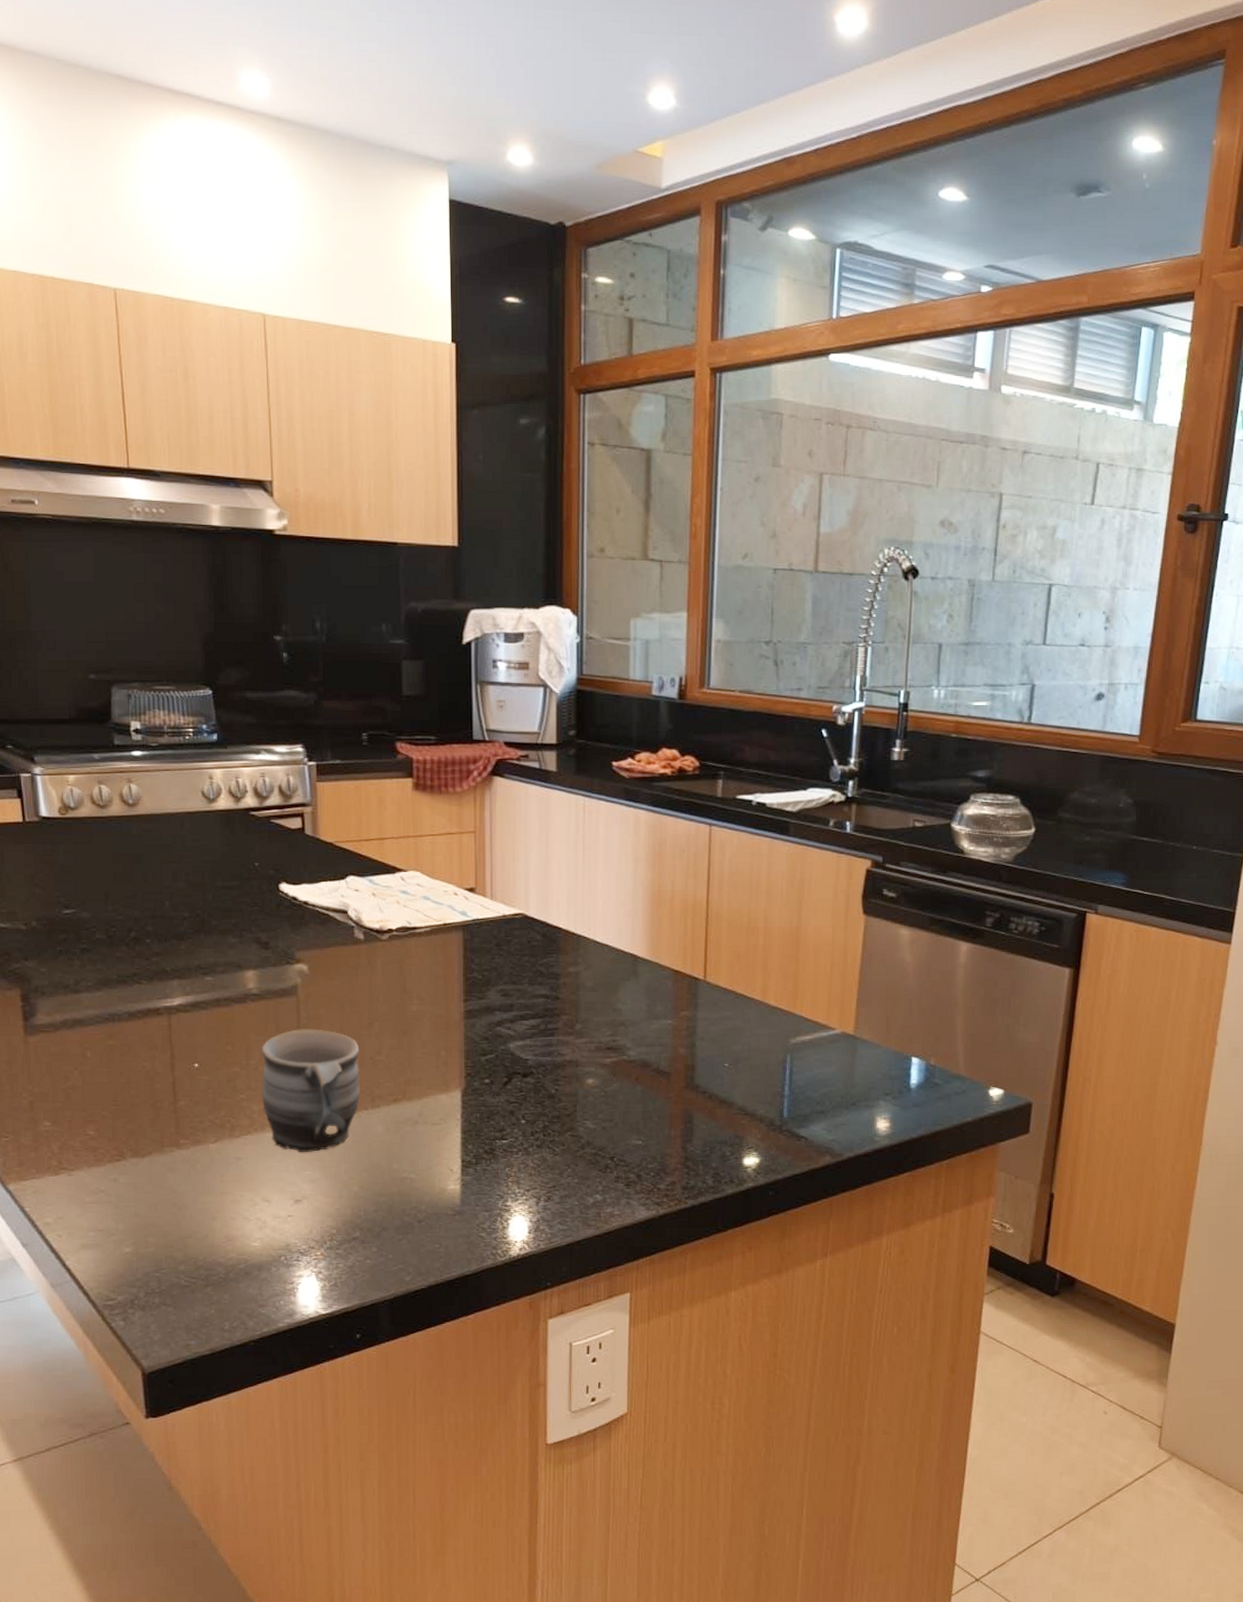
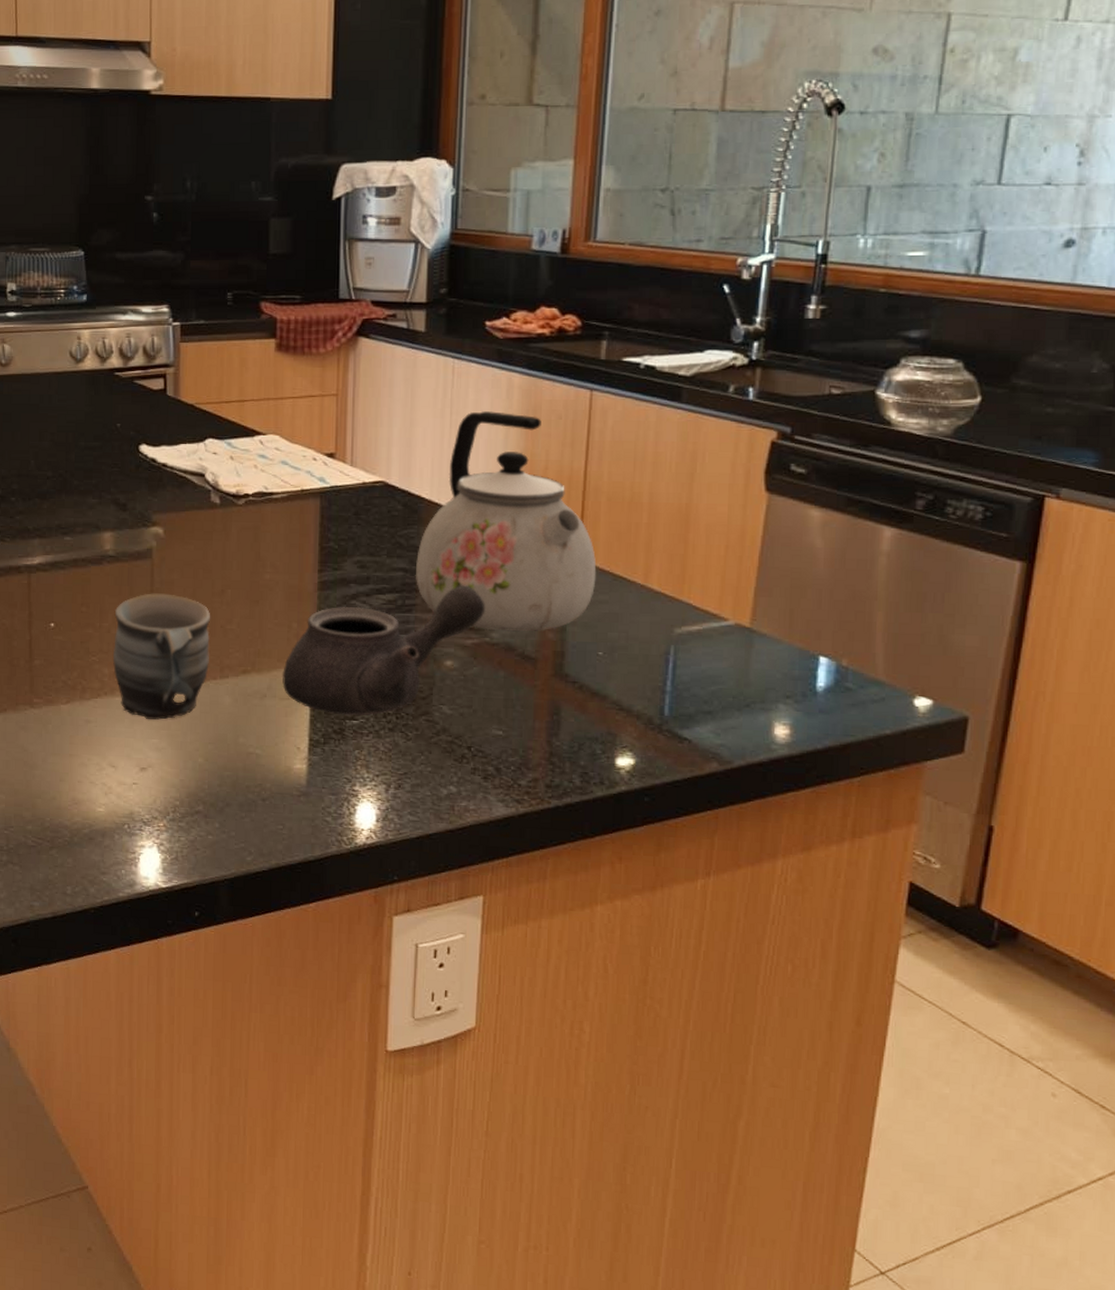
teapot: none [432,1008,622,1136] -> present [281,585,485,716]
kettle: none [556,846,721,1049] -> present [415,411,597,632]

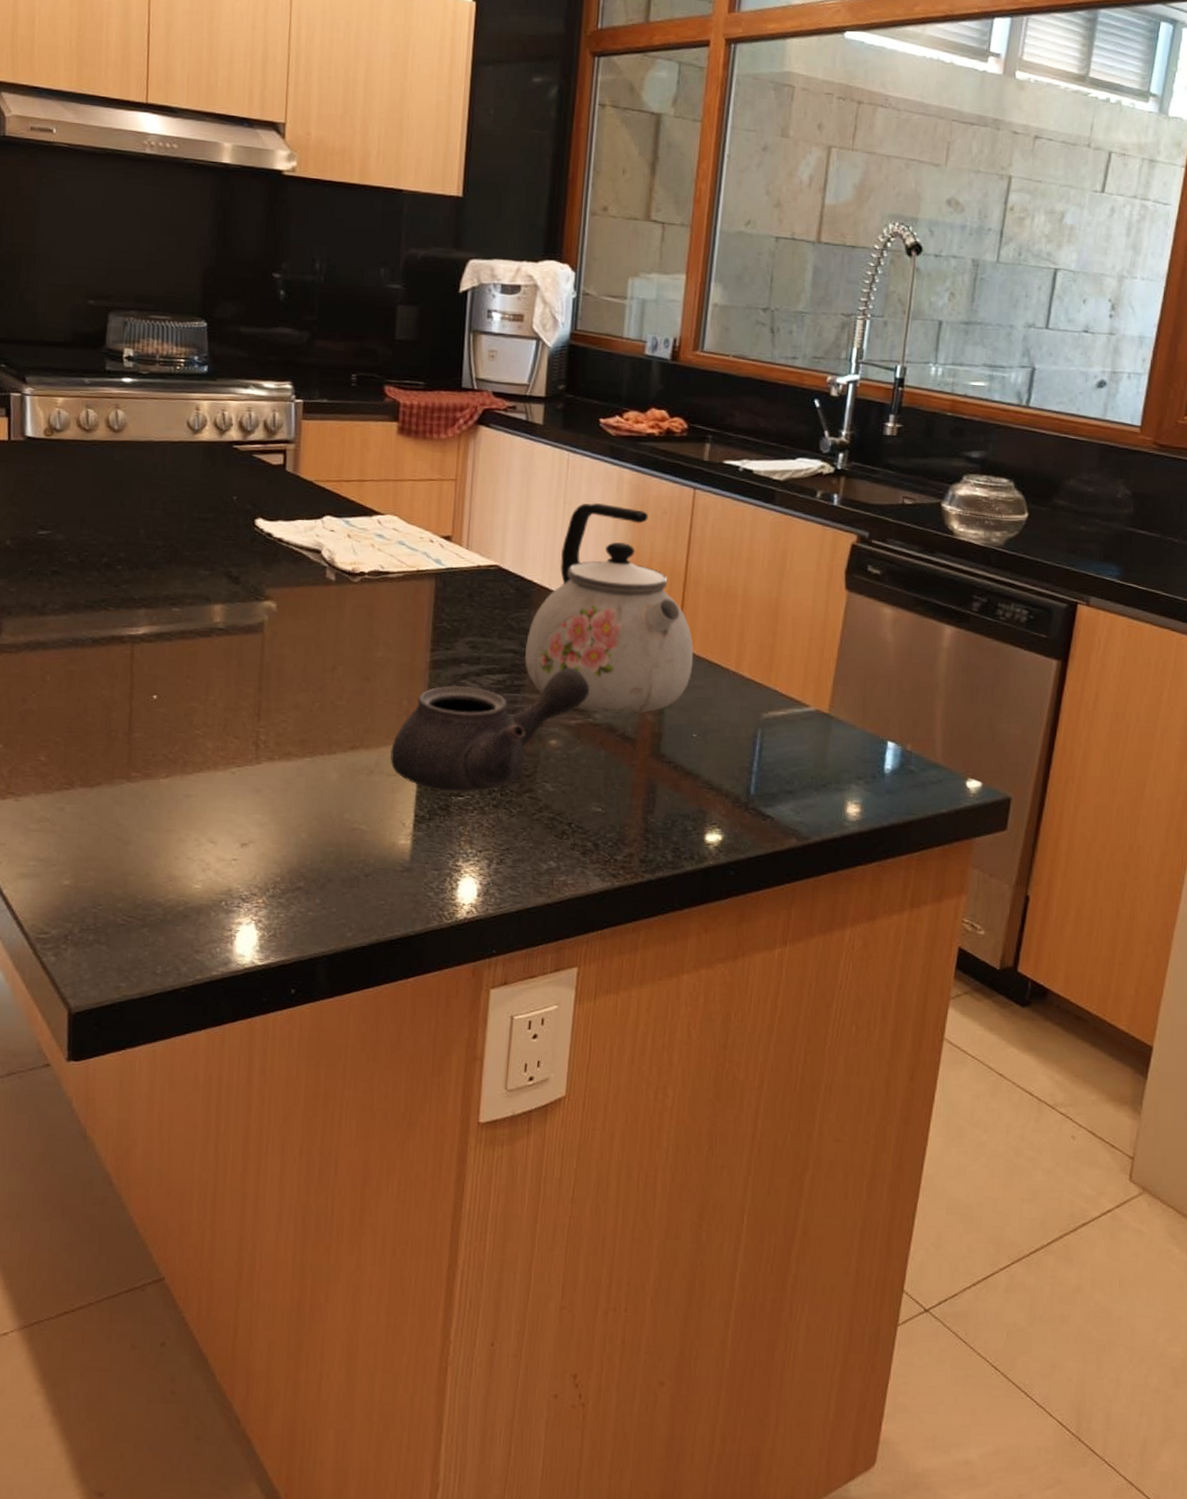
mug: present [113,593,210,720] -> none [217,667,320,795]

